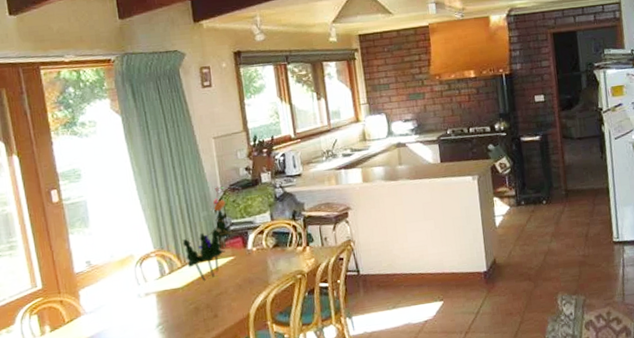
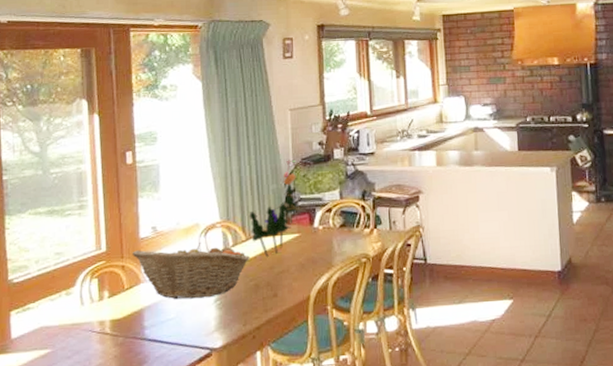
fruit basket: none [69,273,188,328] -> present [132,243,250,300]

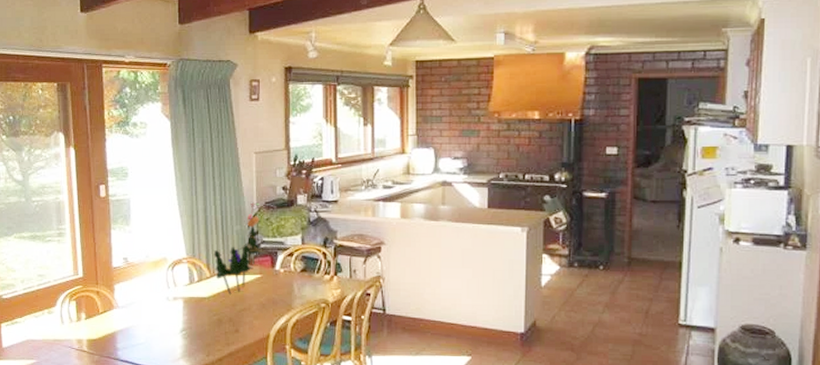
fruit basket: present [132,243,250,300] -> none [106,276,214,328]

